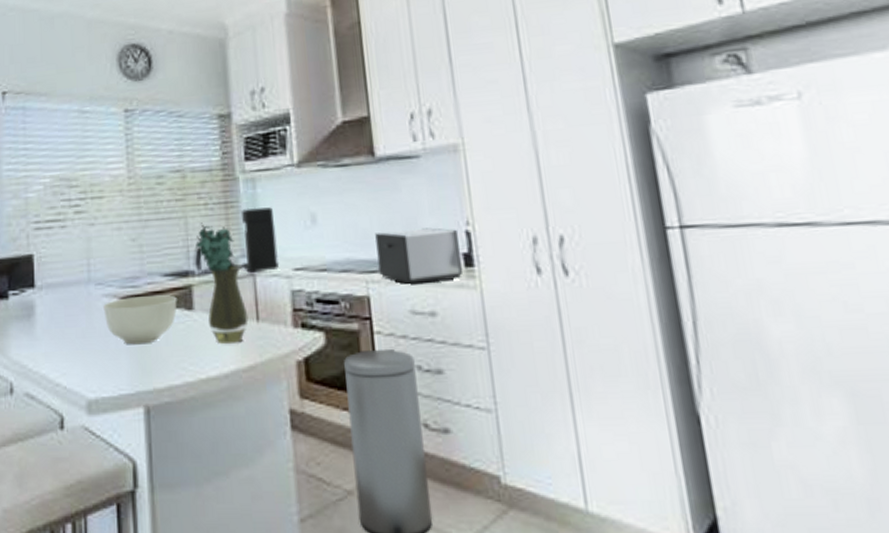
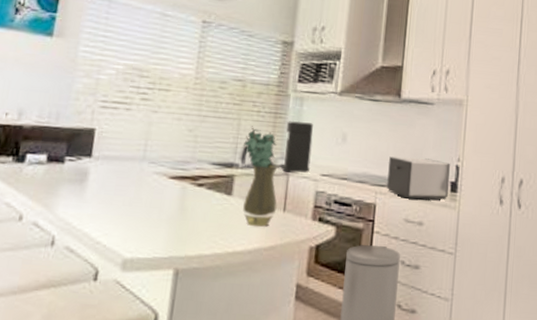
bowl: present [103,295,177,345] -> none [152,177,220,218]

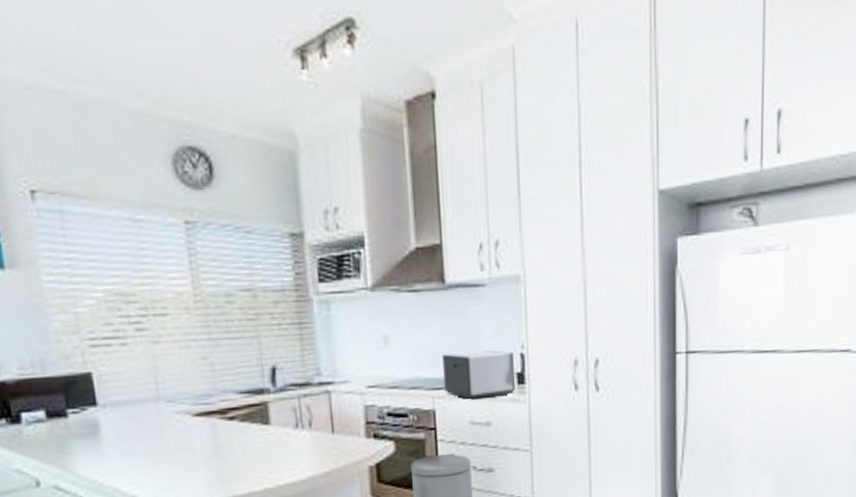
vase: present [243,126,278,228] -> none [270,342,324,455]
coffee maker: present [281,120,313,173] -> none [315,328,353,390]

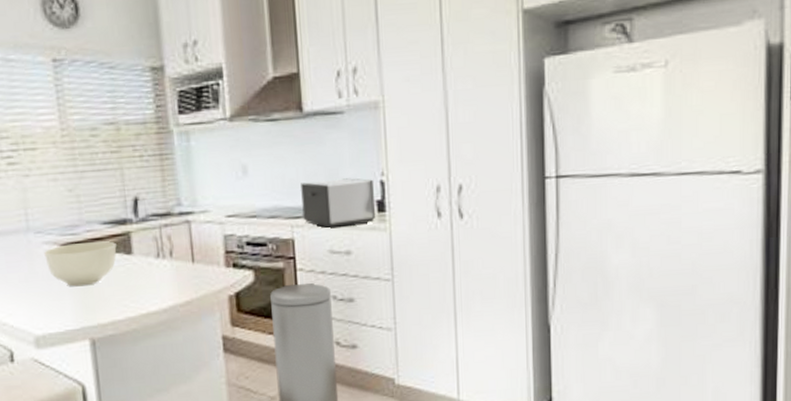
bowl: none [176,411,254,458] -> present [44,241,117,287]

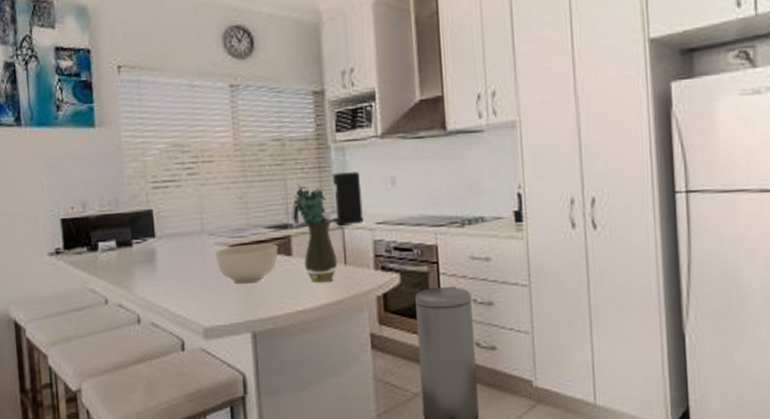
vase: none [132,174,185,284] -> present [294,184,338,284]
coffee maker: none [175,159,212,220] -> present [332,171,364,226]
toaster: present [301,178,376,229] -> none [444,190,514,236]

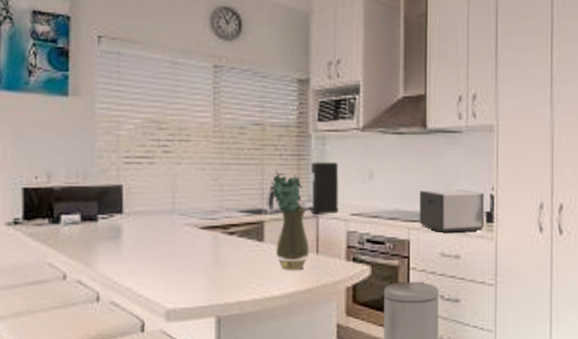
bowl: present [215,244,278,284] -> none [185,228,250,267]
toaster: none [444,190,514,236] -> present [419,189,485,234]

